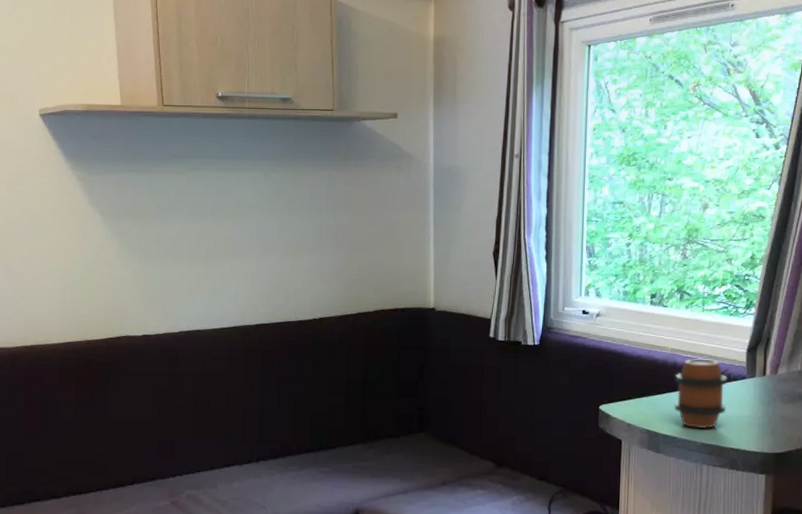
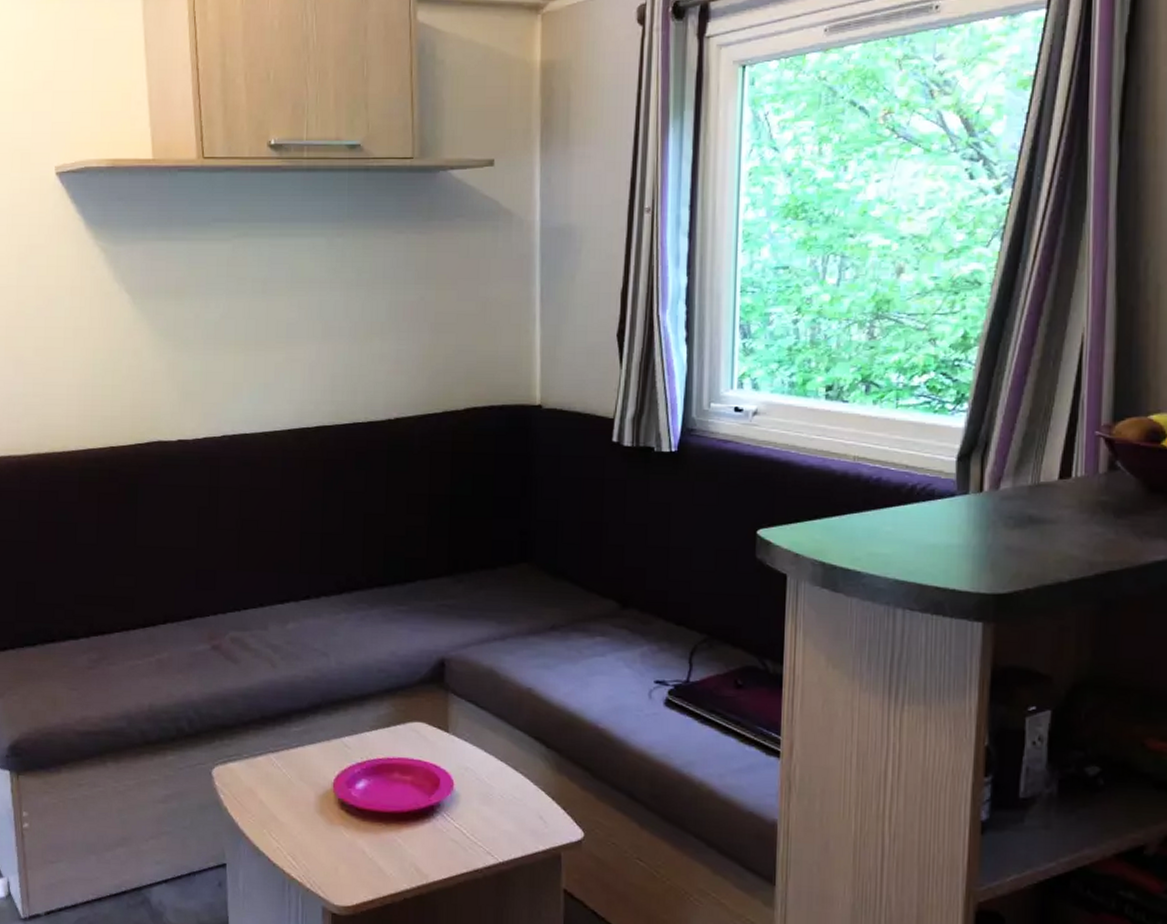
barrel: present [674,359,728,429] -> none [857,469,930,562]

